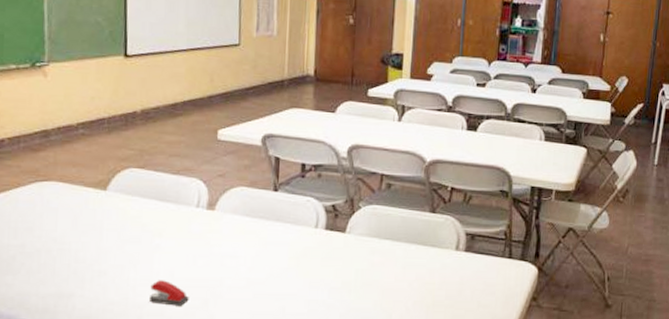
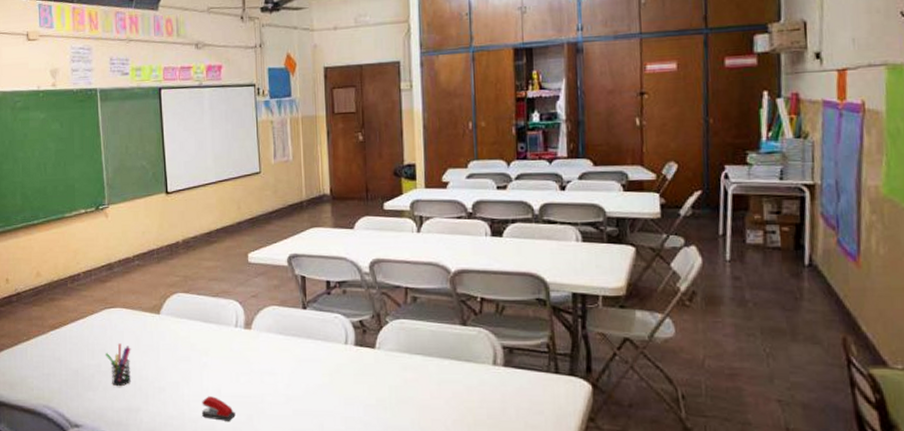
pen holder: none [31,221,67,270] -> present [104,343,131,387]

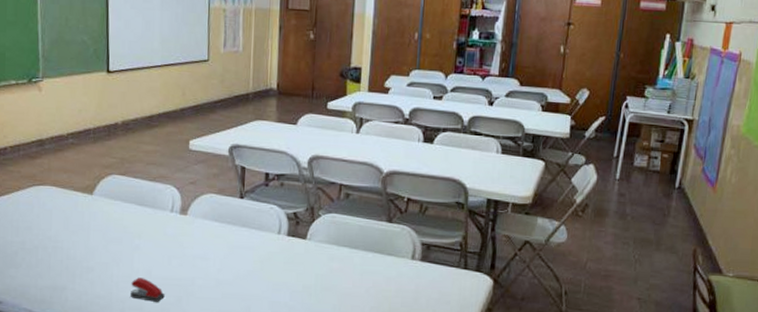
pen holder: present [104,343,131,387] -> none [30,221,60,265]

